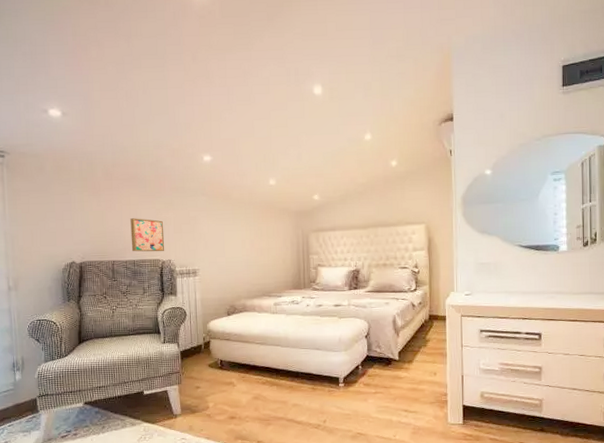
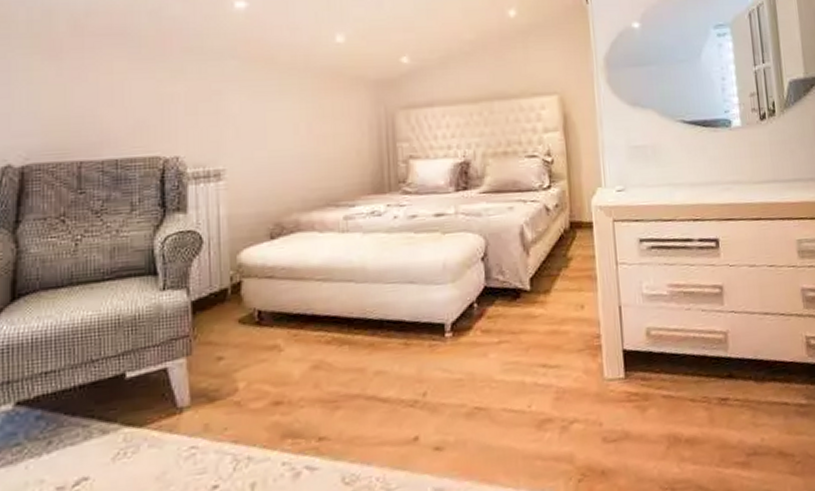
wall art: present [130,218,165,252] -> none [112,94,169,146]

